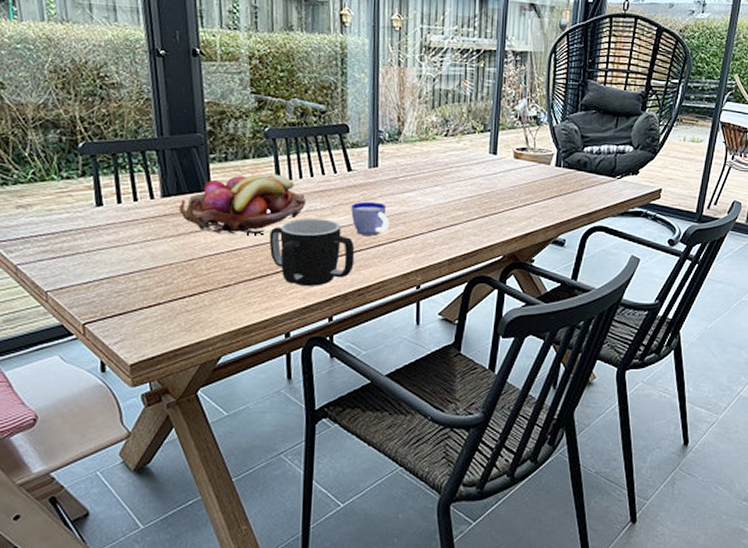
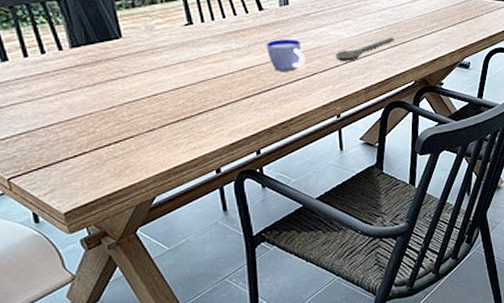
fruit basket: present [179,173,307,235] -> none [91,17,222,81]
mug: present [269,218,355,286] -> none [188,58,276,124]
wooden spoon: none [420,207,485,230] -> present [335,37,394,62]

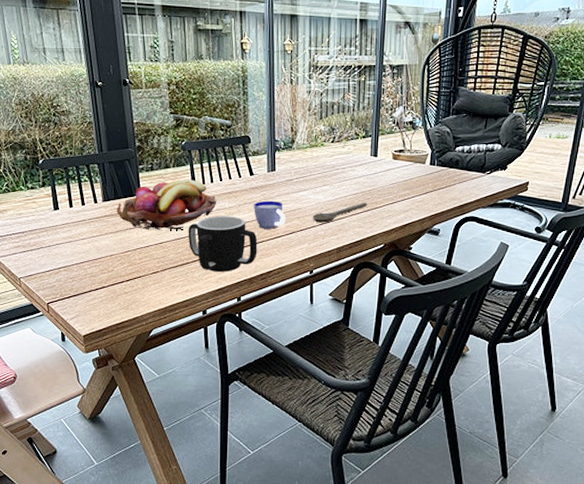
fruit basket: none [91,17,222,81] -> present [117,179,217,231]
mug: none [188,58,276,124] -> present [188,216,258,272]

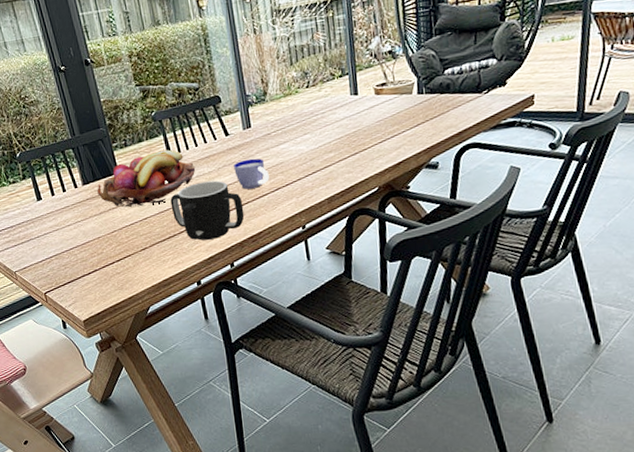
wooden spoon: present [312,202,367,223] -> none [296,145,354,175]

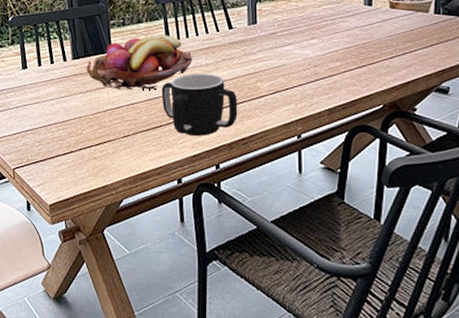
cup: present [234,158,269,189] -> none [233,56,269,88]

